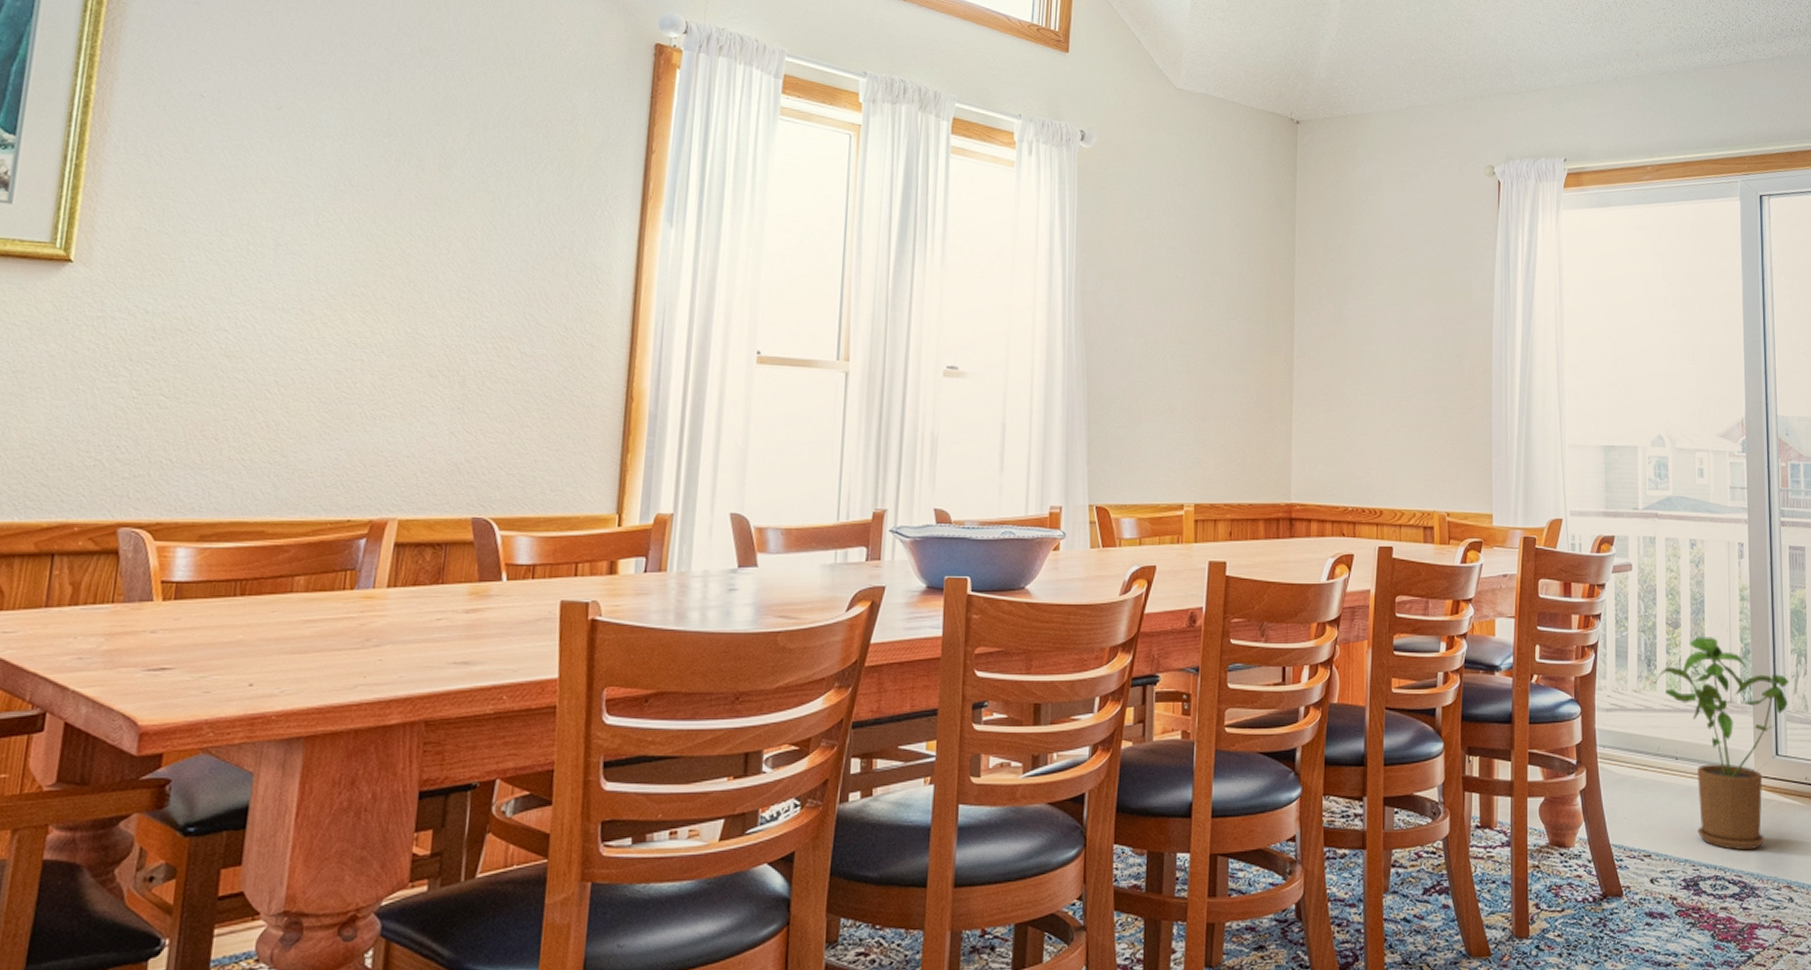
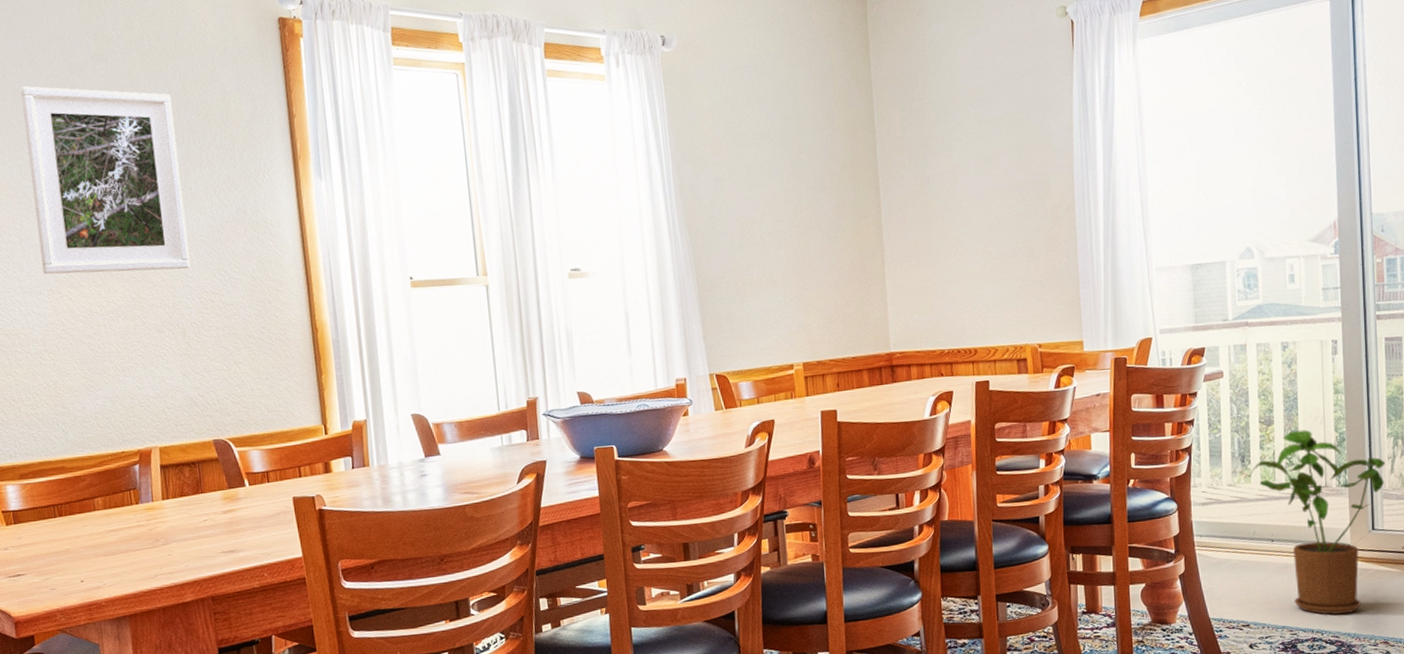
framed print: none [297,69,508,307] -> present [20,86,191,275]

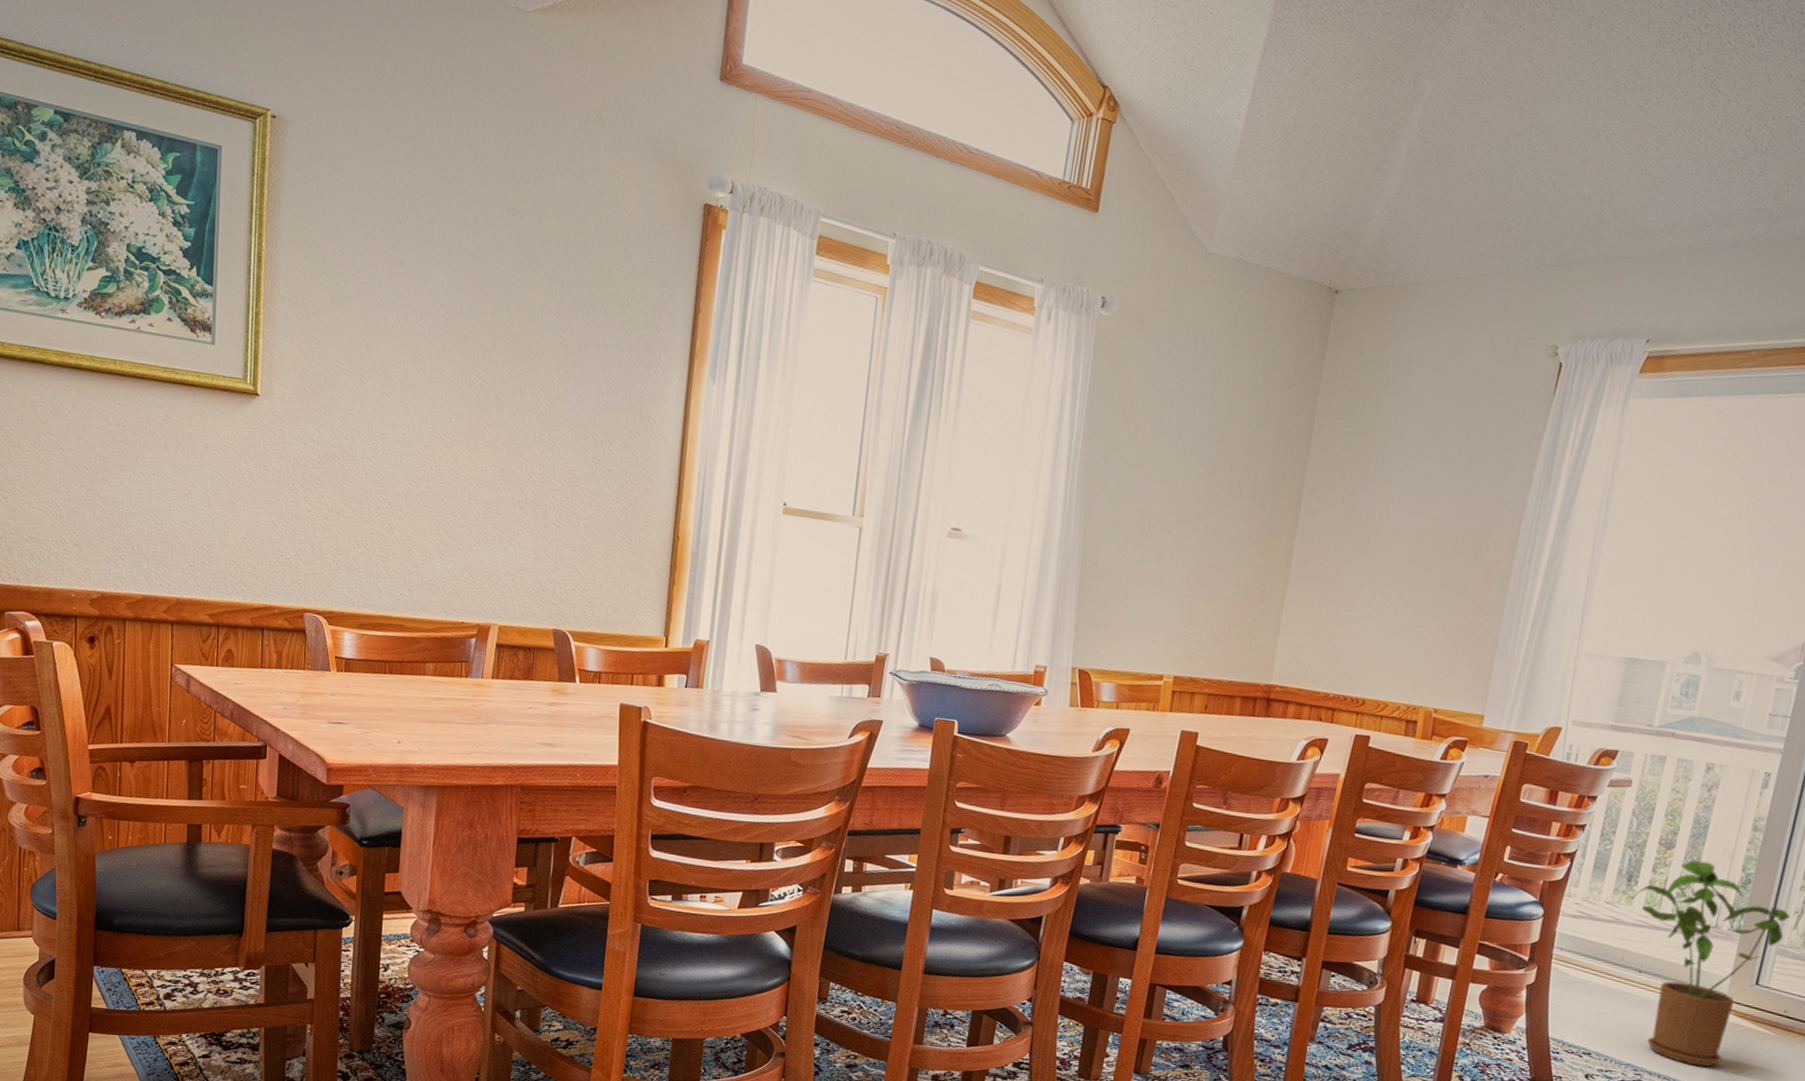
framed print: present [20,86,191,275] -> none [419,229,579,450]

